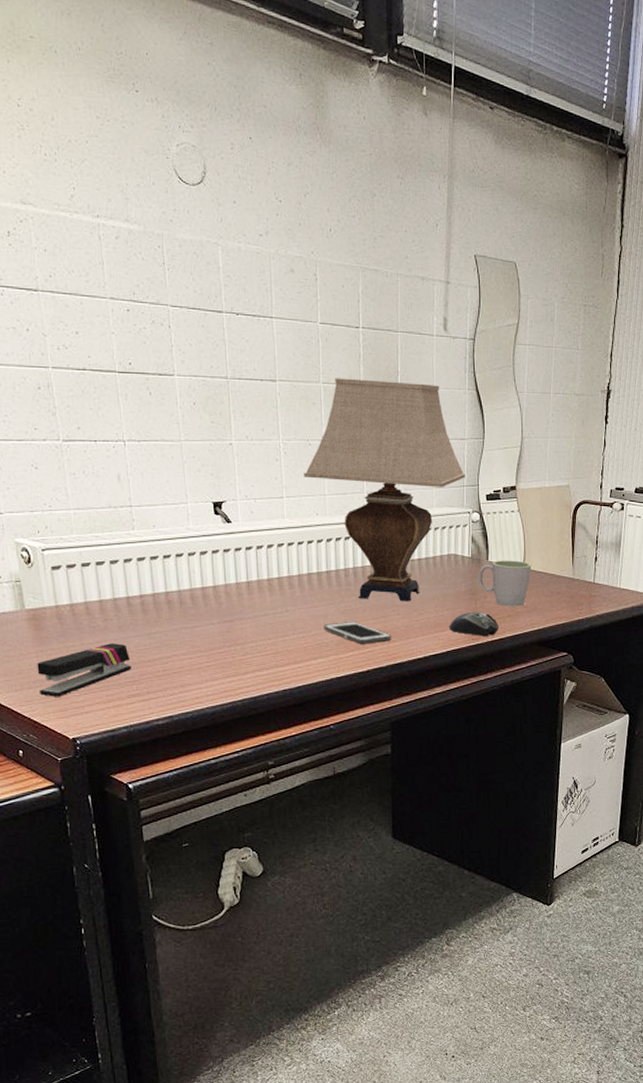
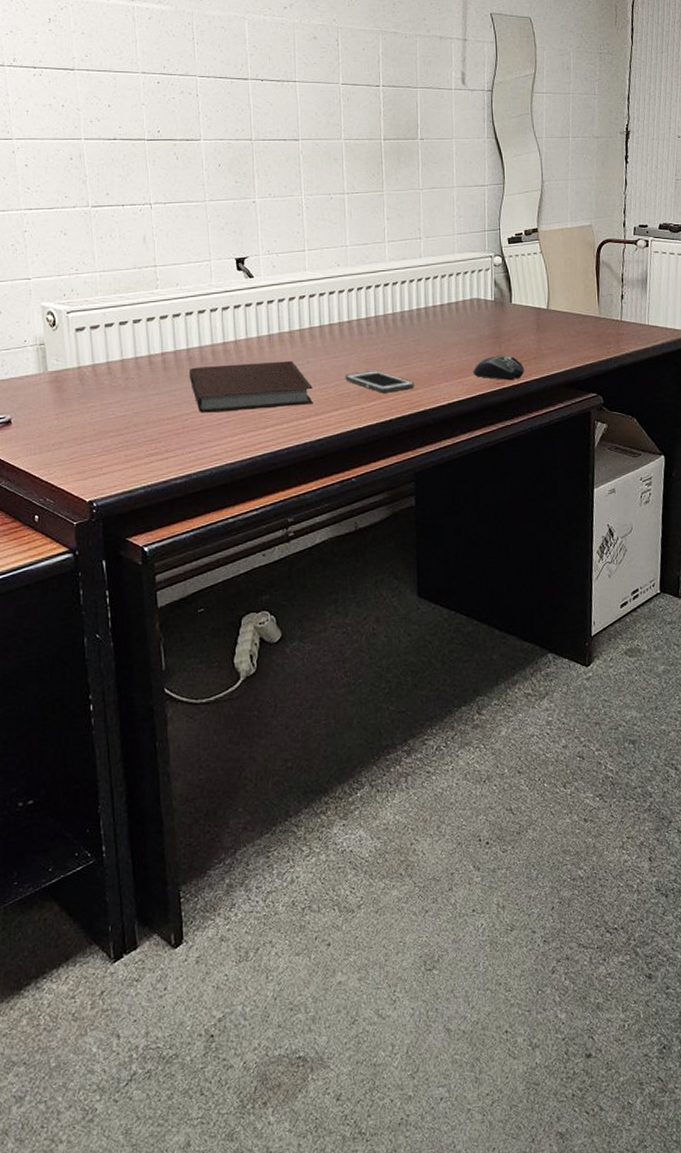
stapler: present [37,643,132,697] -> none [57,402,151,459]
notebook: none [168,608,292,657] -> present [189,360,313,413]
table lamp: present [304,378,465,602] -> none [325,134,486,348]
mug: present [478,560,532,607] -> none [501,302,557,349]

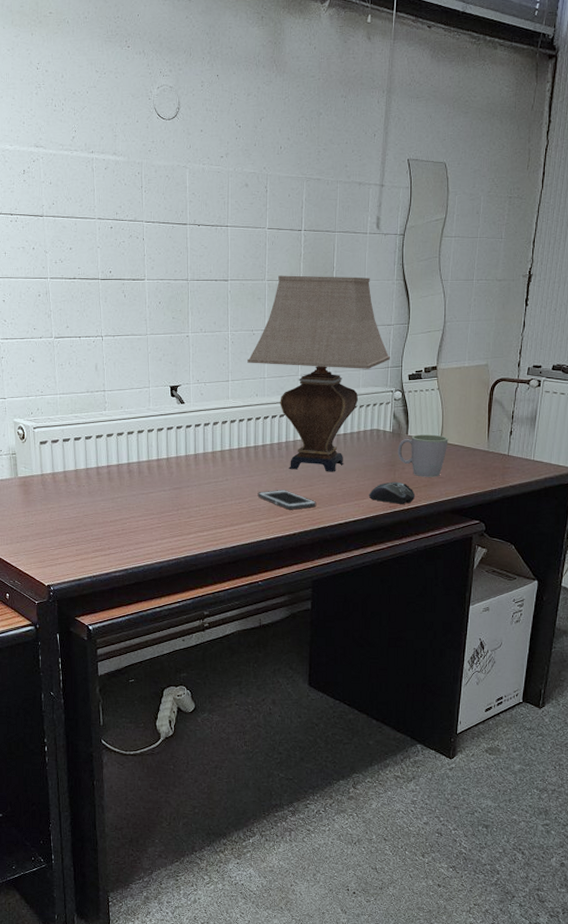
notebook: present [189,360,313,413] -> none [128,477,230,519]
table lamp: none [325,134,486,348] -> present [247,275,390,472]
mug: none [501,302,557,349] -> present [397,434,449,477]

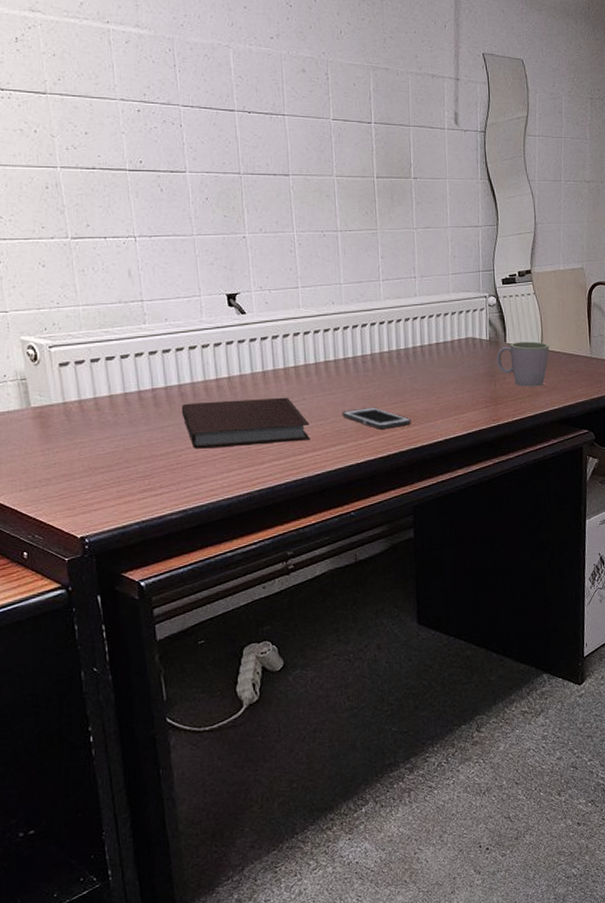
notebook: none [128,477,230,519] -> present [181,397,310,449]
table lamp: present [247,275,390,472] -> none [319,171,481,386]
computer mouse: present [368,481,416,504] -> none [468,393,520,417]

